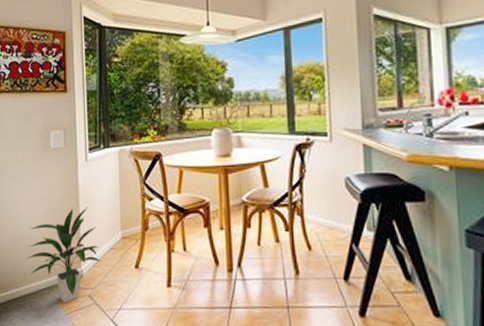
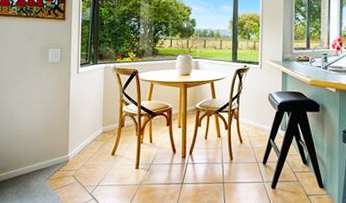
indoor plant: present [26,207,101,303] -> none [22,108,85,182]

